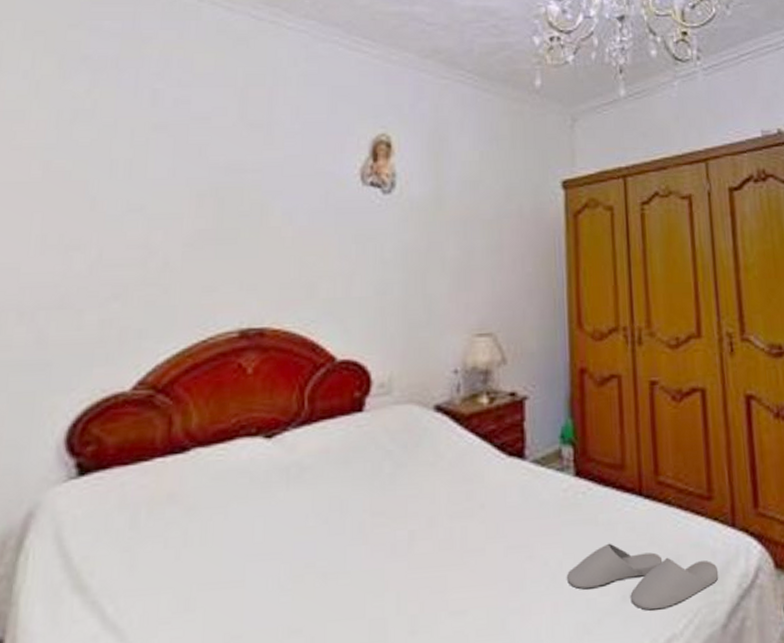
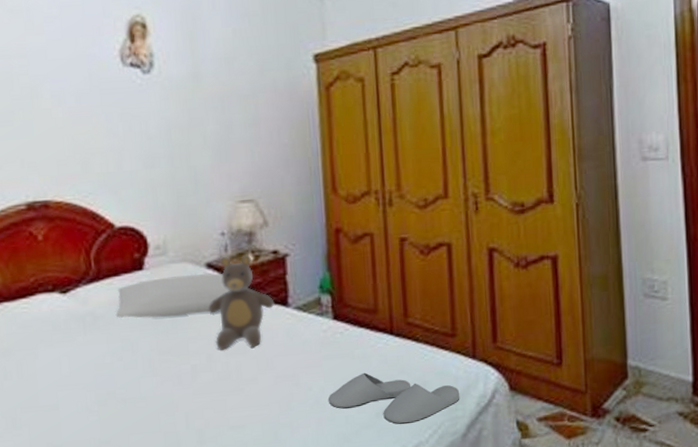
pillow: none [325,417,459,471] -> present [115,273,230,318]
teddy bear: none [432,396,510,512] -> present [207,254,275,350]

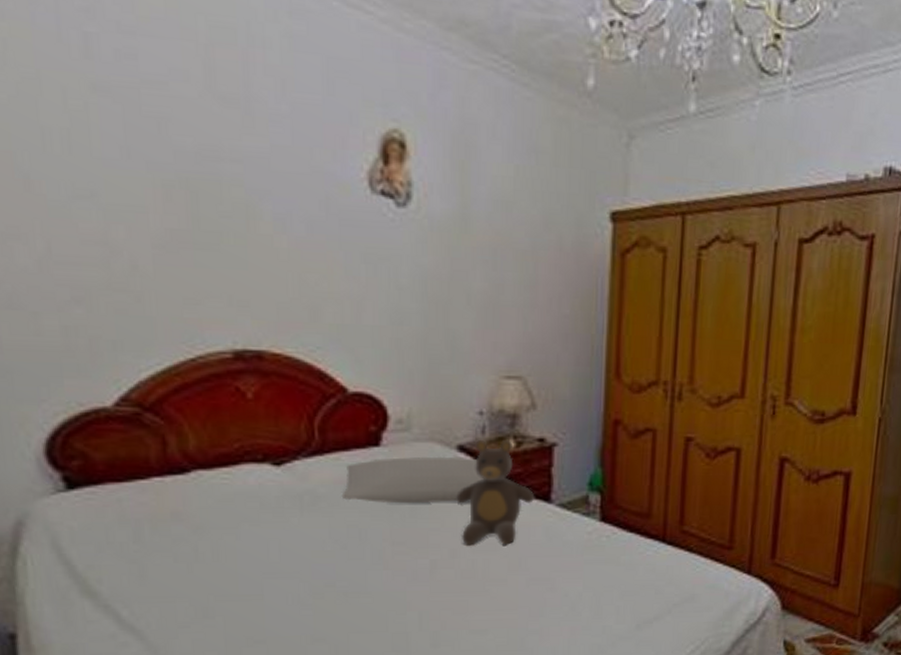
slippers: present [328,372,460,425] -> none [586,581,729,638]

